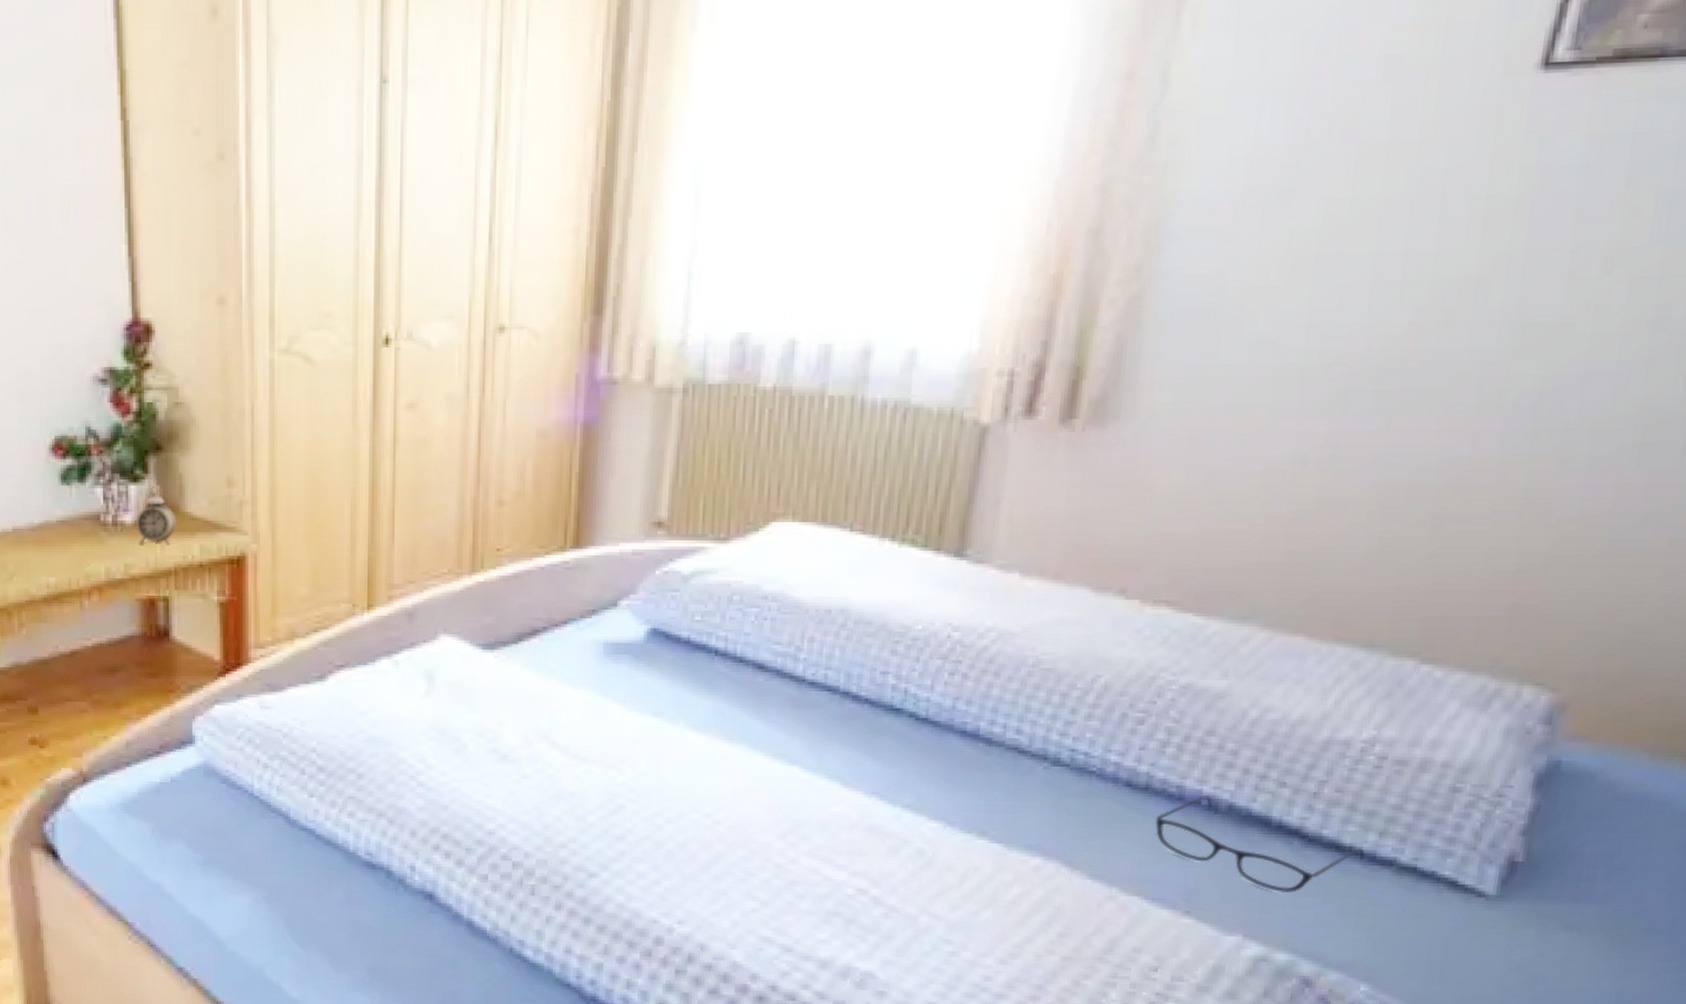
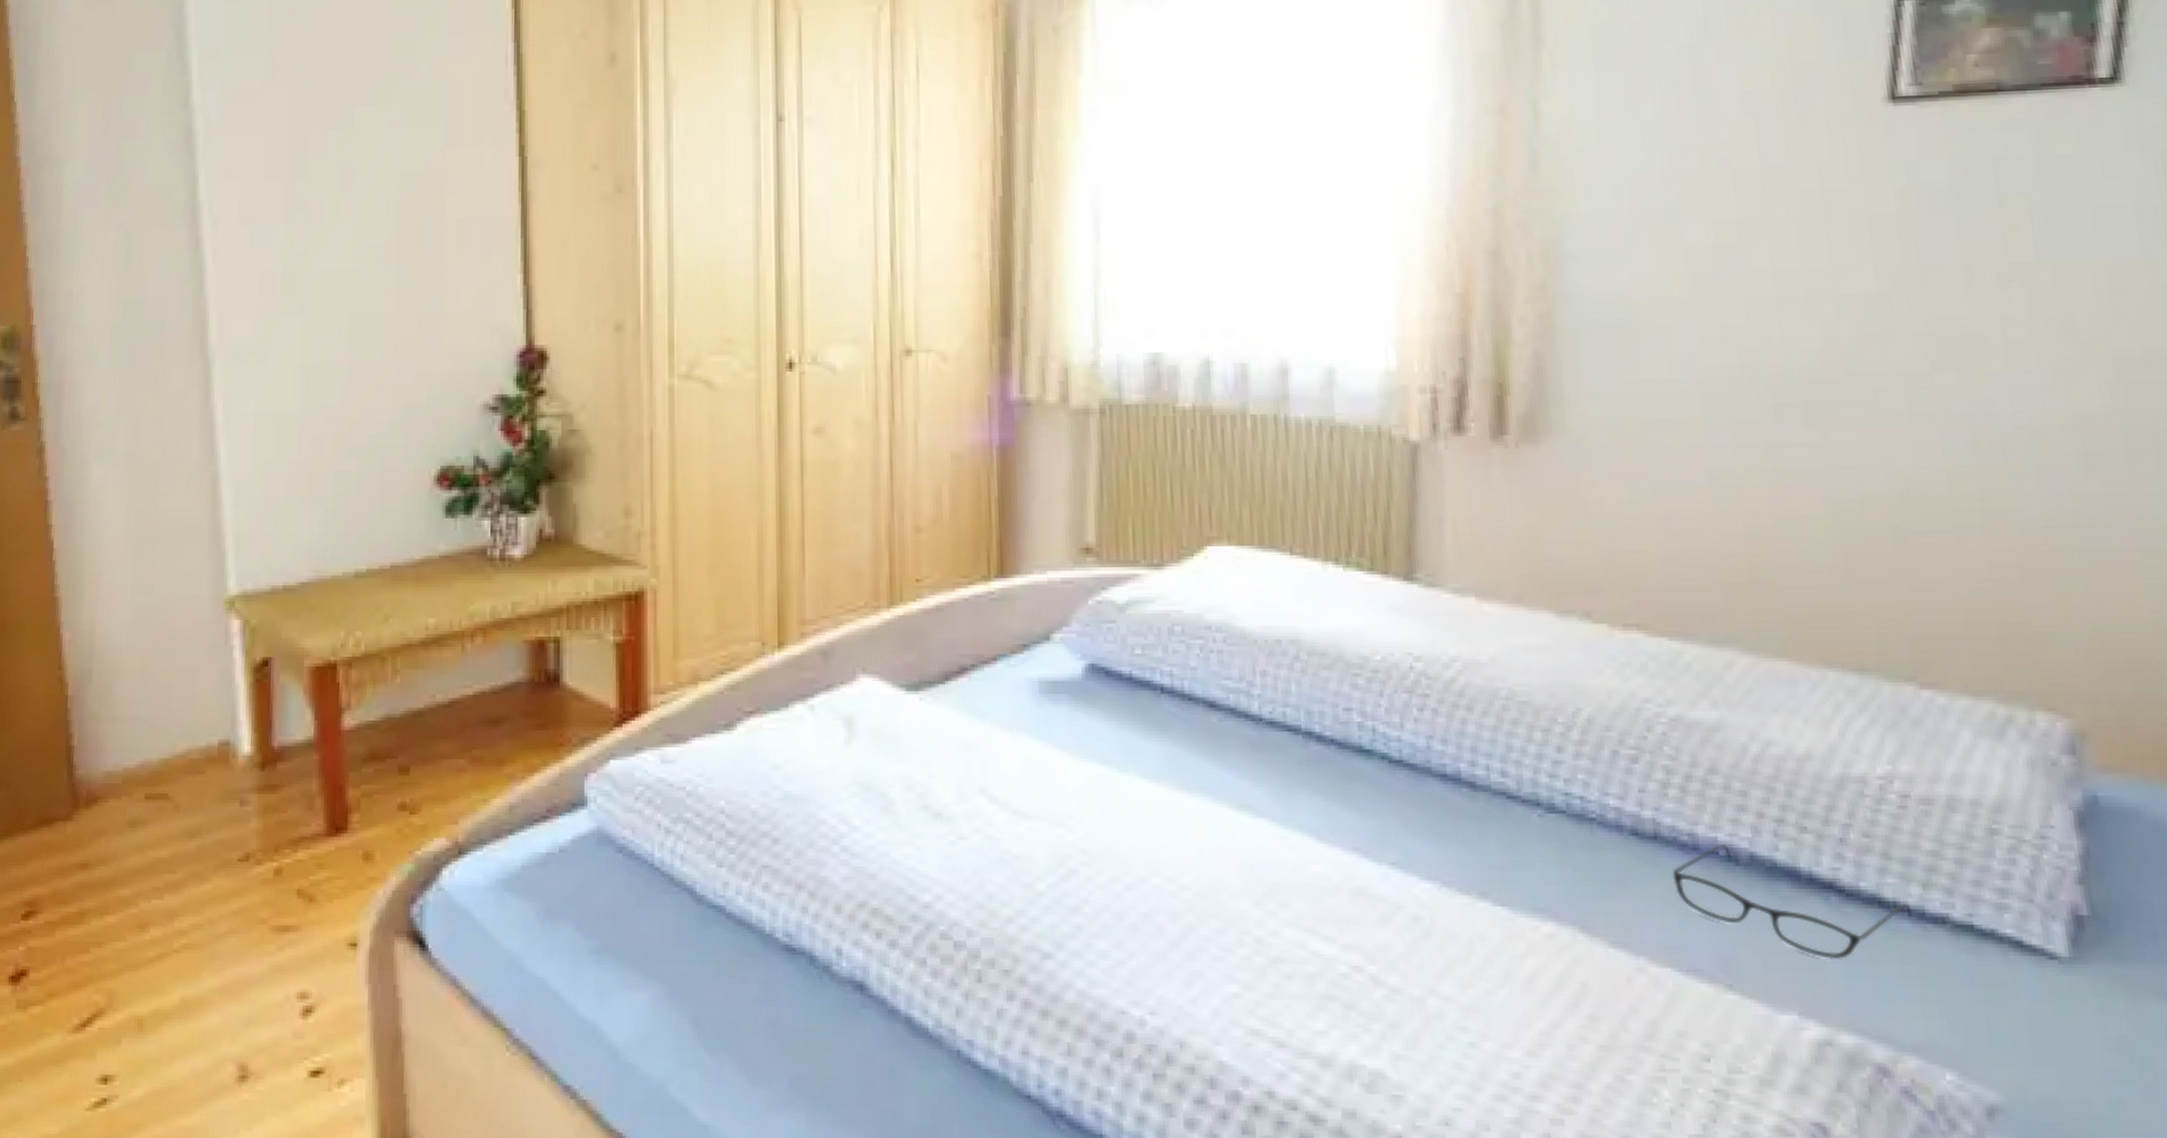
alarm clock: present [136,486,177,545] -> none [525,517,570,581]

